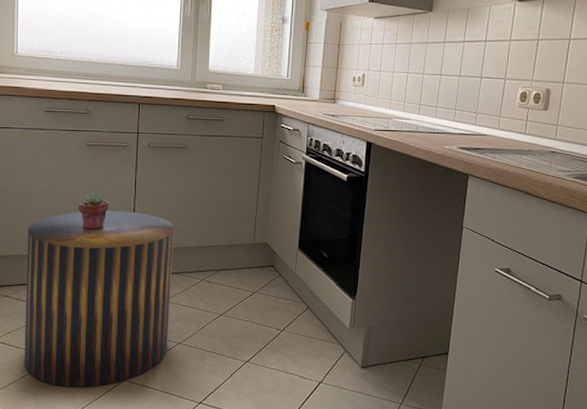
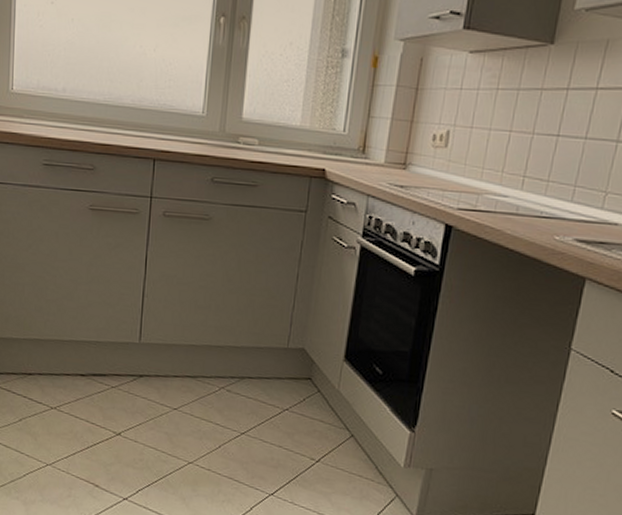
stool: present [24,211,175,388] -> none [13,291,191,503]
potted succulent: present [78,192,109,230] -> none [77,268,114,316]

